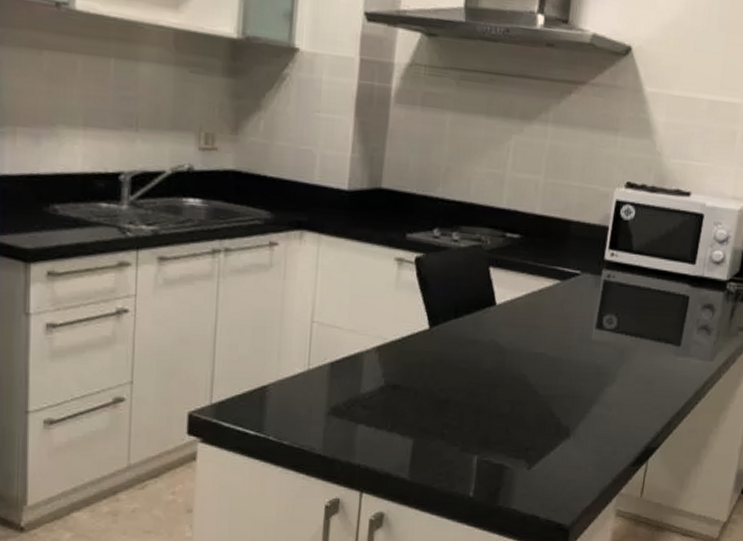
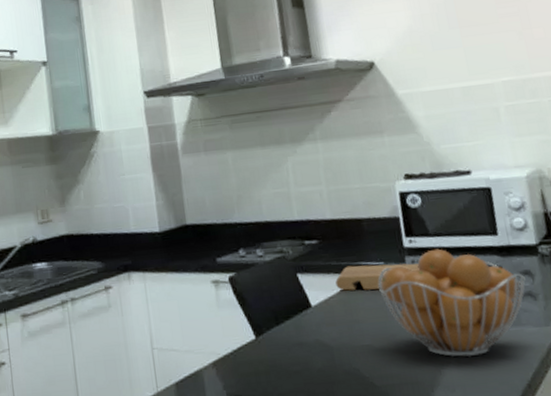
cutting board: none [526,268,613,299] -> present [335,263,420,291]
fruit basket: none [568,267,707,380] -> present [378,248,526,357]

